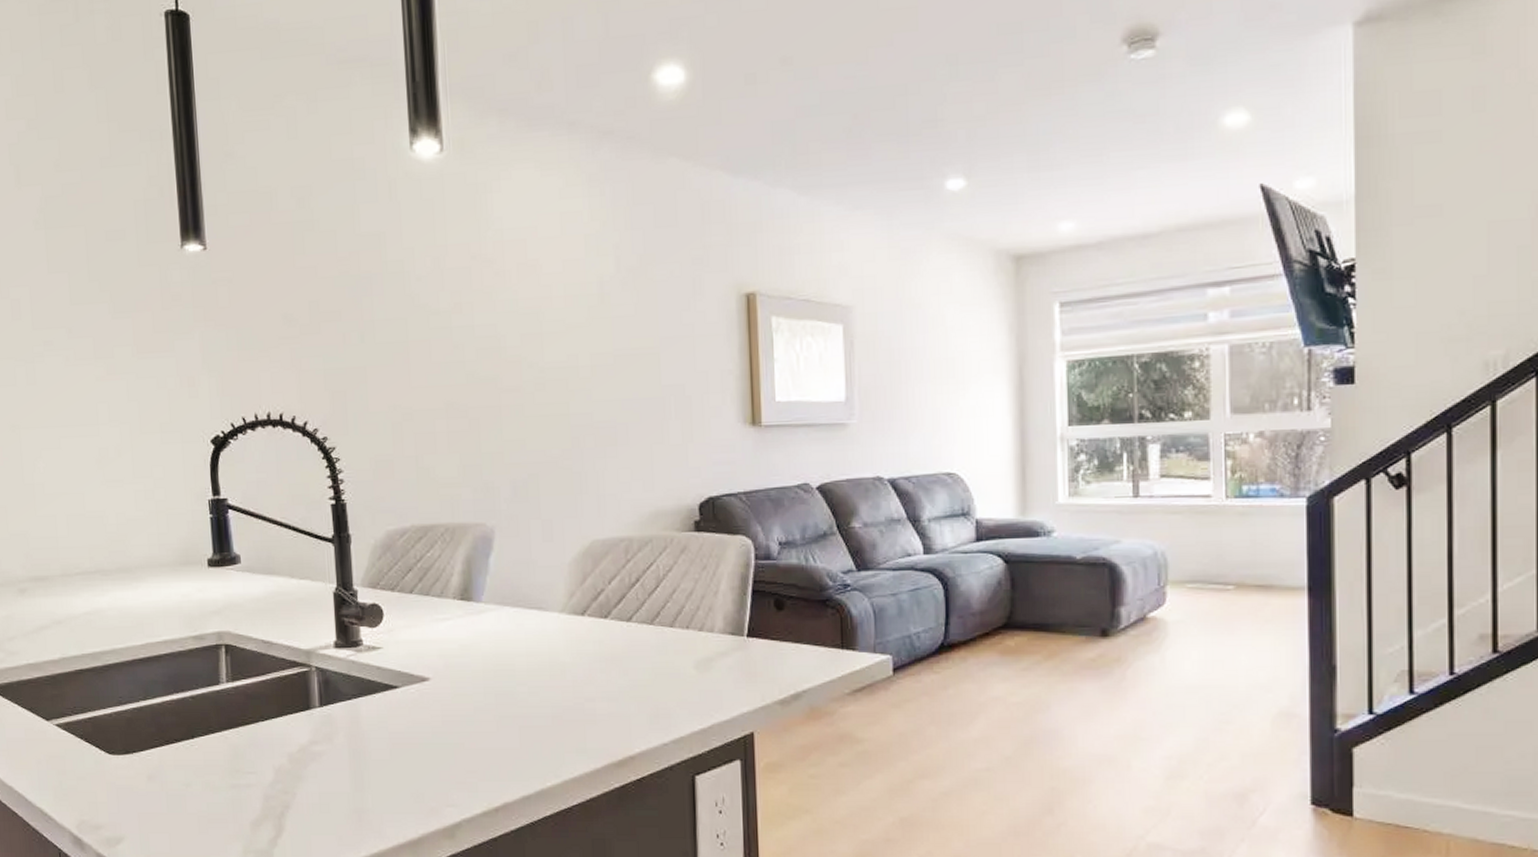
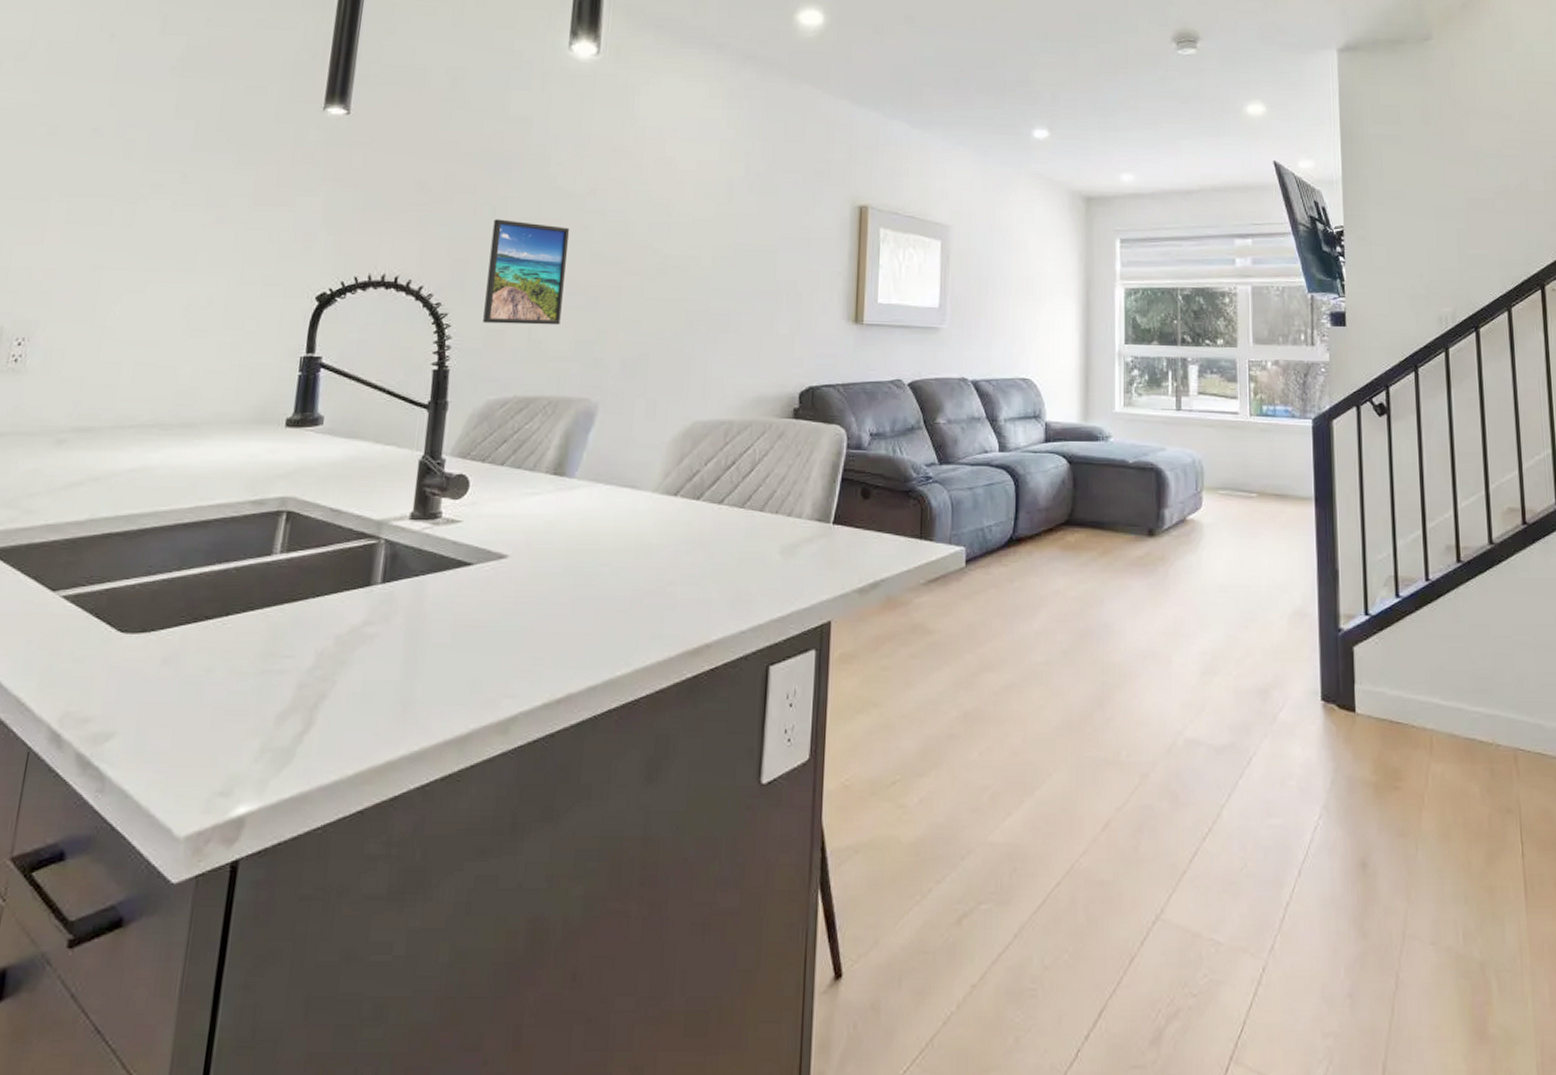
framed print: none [364,345,445,455] -> present [483,219,570,325]

